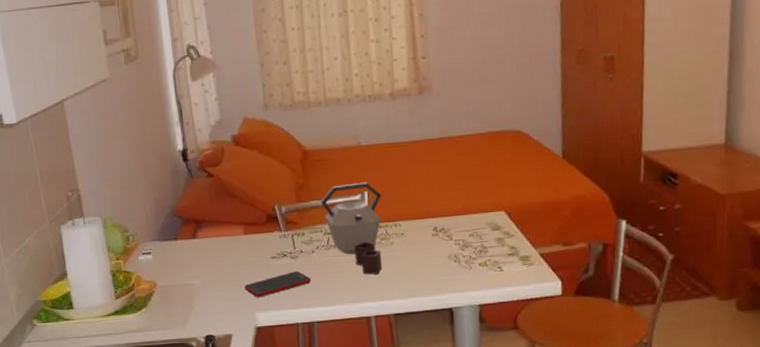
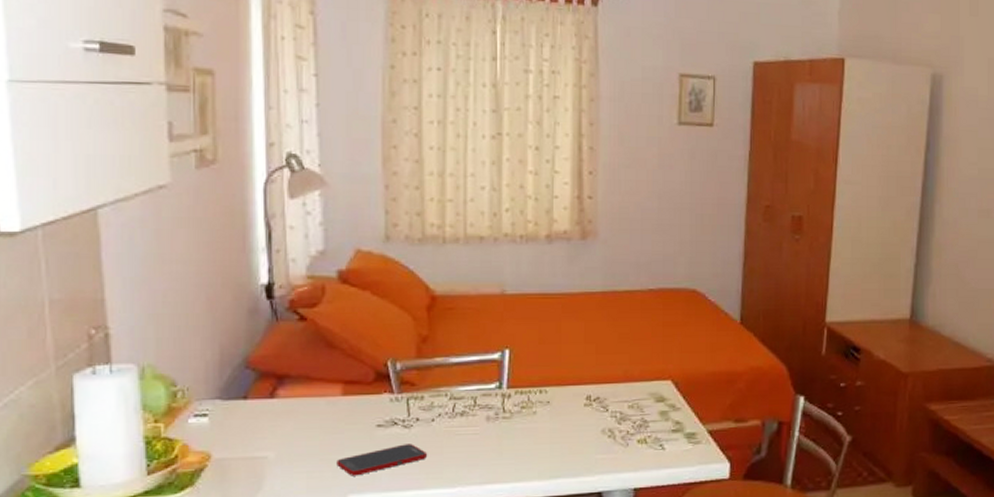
kettle: present [320,182,383,275] -> none [448,338,527,450]

